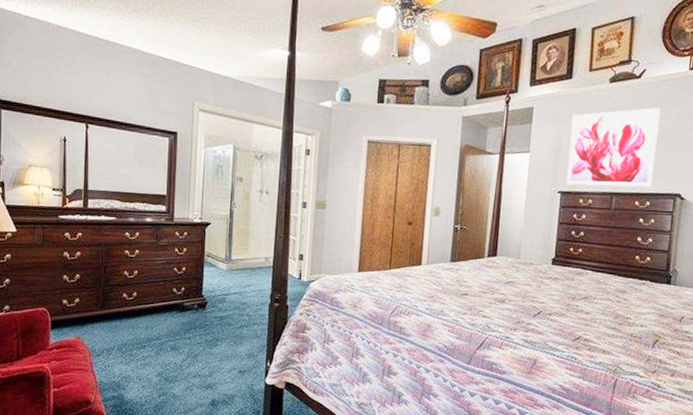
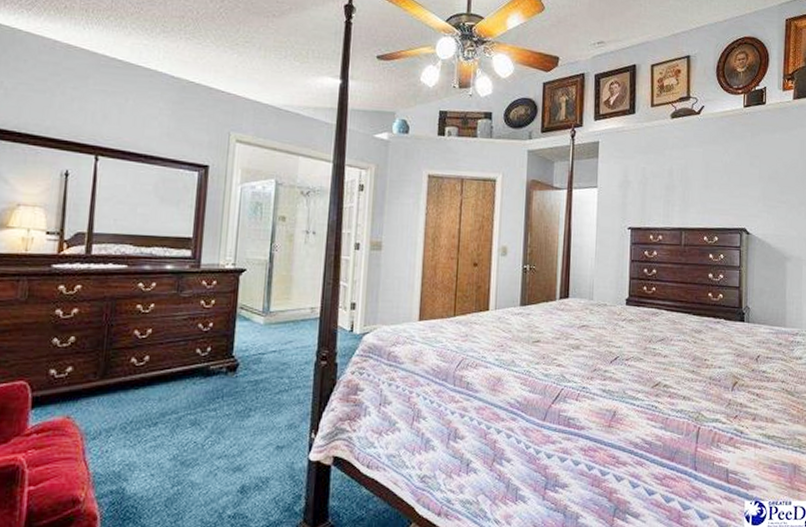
wall art: present [566,107,661,187] -> none [636,142,721,222]

